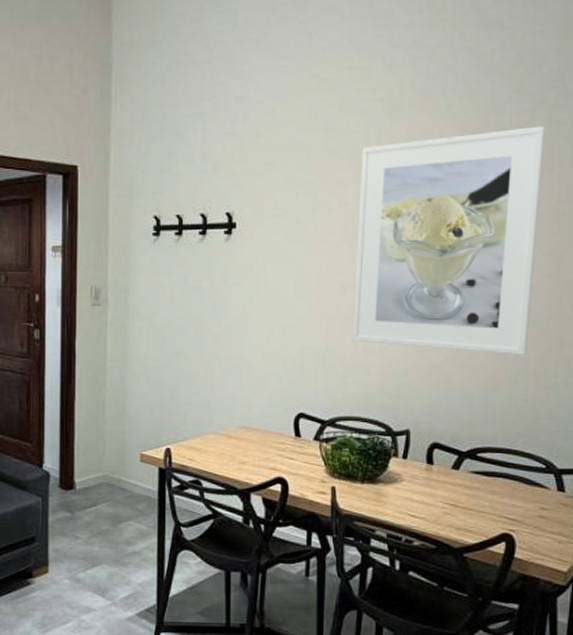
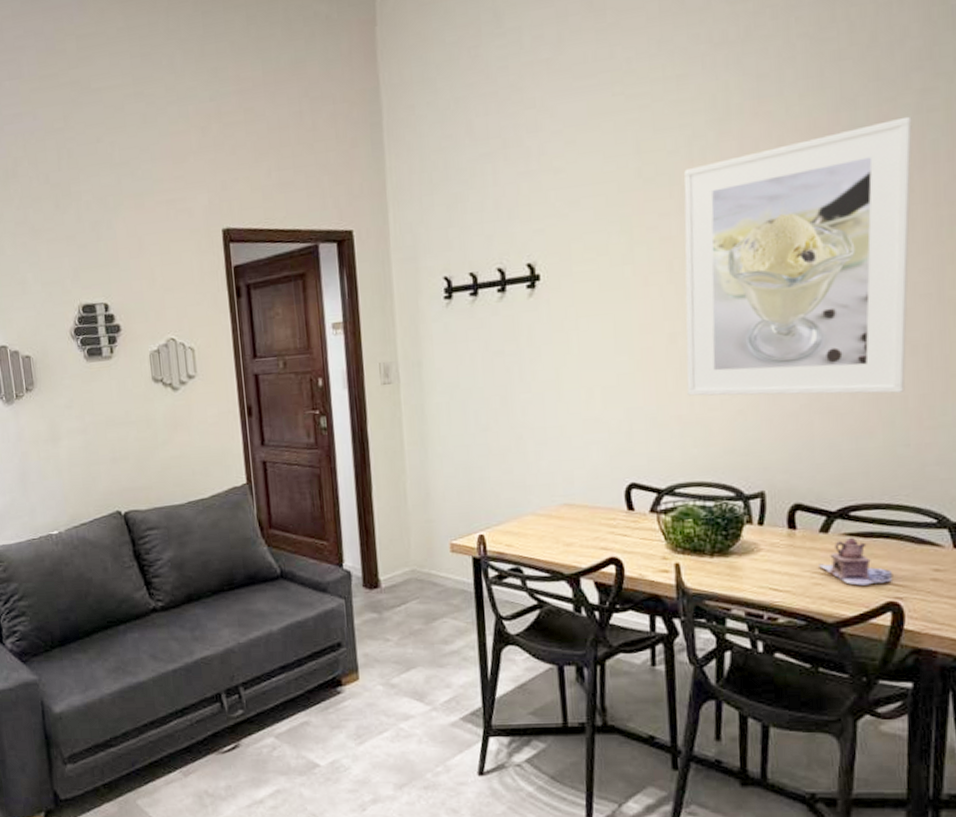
teapot: none [450,475,507,517] -> present [819,537,892,586]

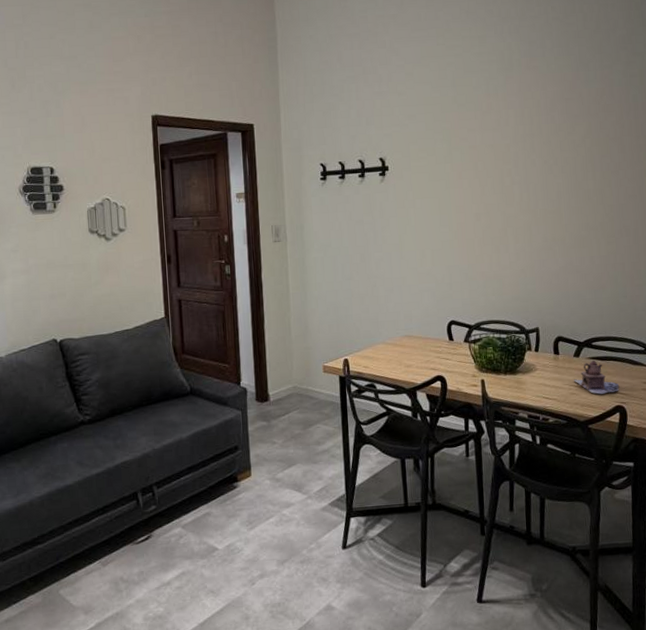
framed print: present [683,116,912,396] -> none [484,78,623,261]

